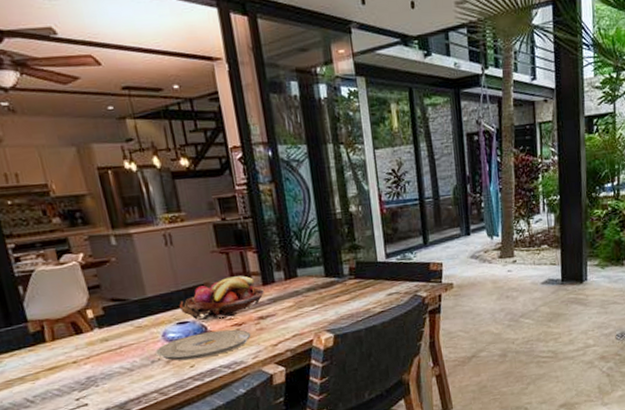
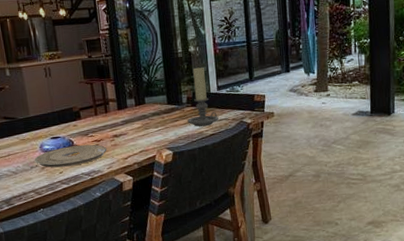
fruit basket: present [179,275,265,320] -> none [53,101,119,136]
candle holder: none [350,230,388,303] -> present [187,67,219,127]

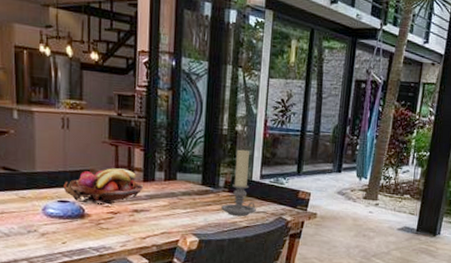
plate: present [34,144,107,168] -> none [33,214,124,238]
fruit basket: none [53,101,119,136] -> present [63,168,144,204]

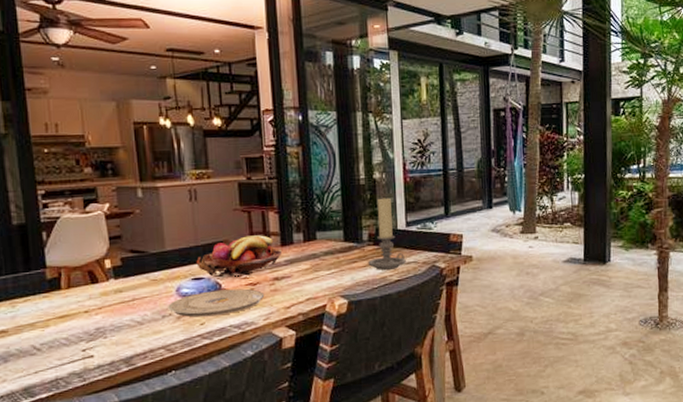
plate: none [33,214,124,238] -> present [168,288,265,318]

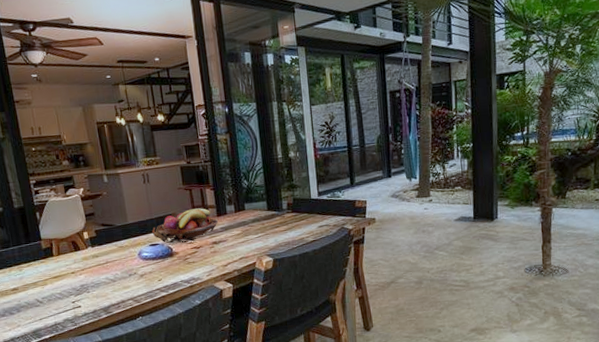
plate: present [168,288,265,318] -> none [133,251,207,275]
candle holder: present [368,197,406,270] -> none [288,172,319,233]

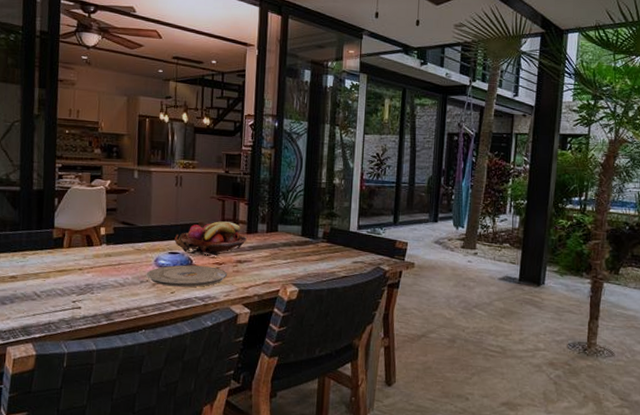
plate: none [133,251,207,275] -> present [146,265,228,288]

